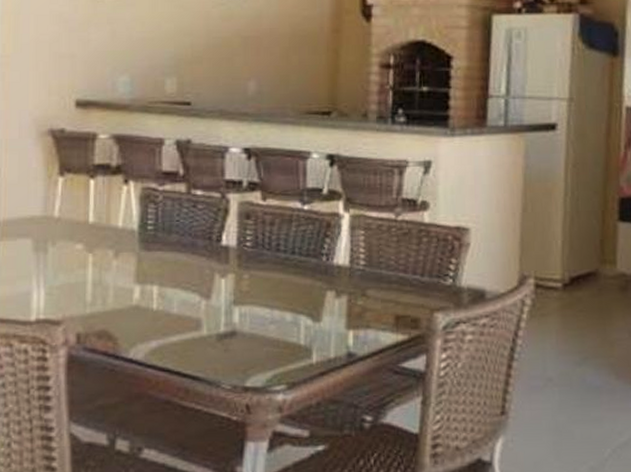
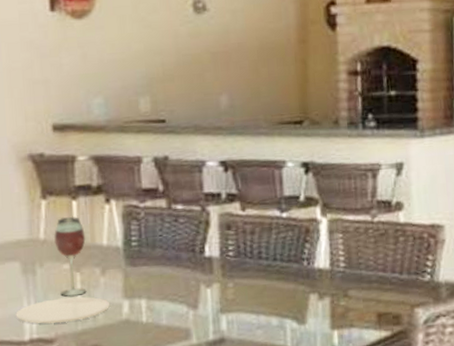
plate: none [23,278,121,305] -> present [15,296,110,324]
wineglass: none [68,196,101,278] -> present [53,217,86,297]

